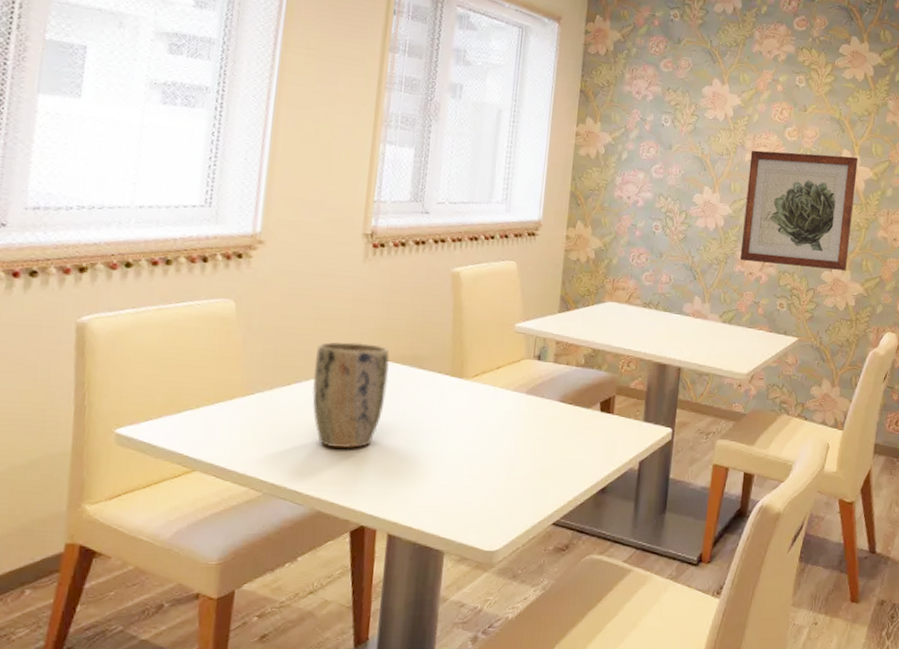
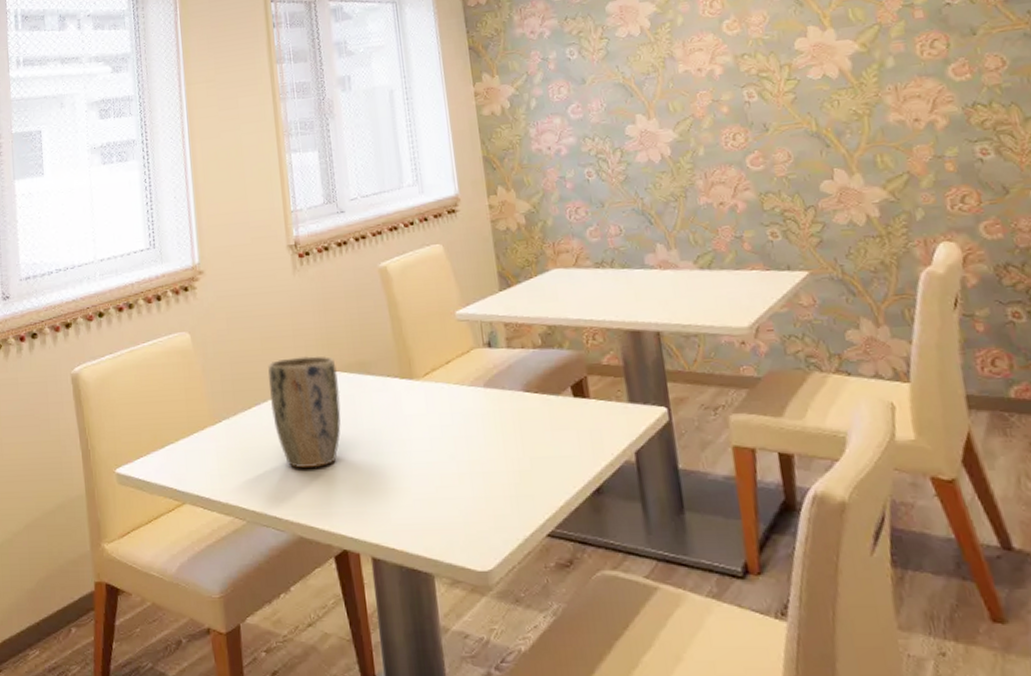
wall art: present [739,150,858,271] -> none [683,31,855,191]

